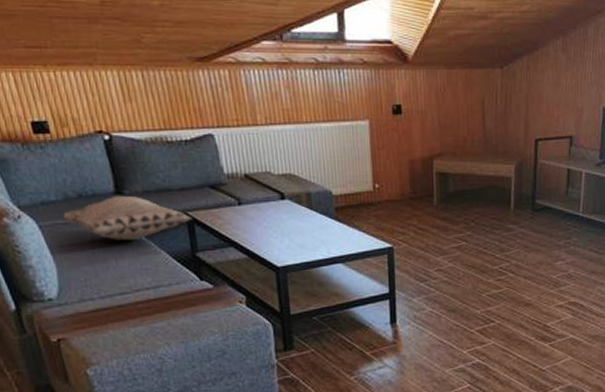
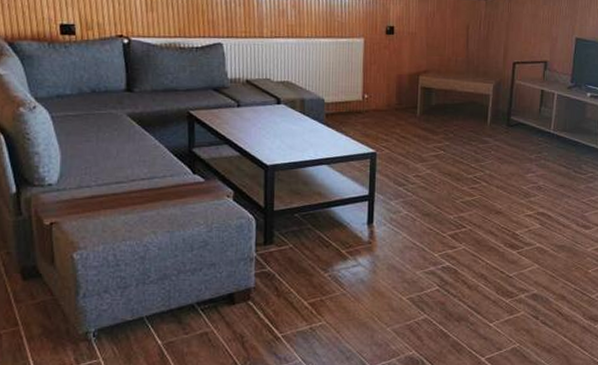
decorative pillow: present [60,195,193,240] -> none [72,92,194,134]

